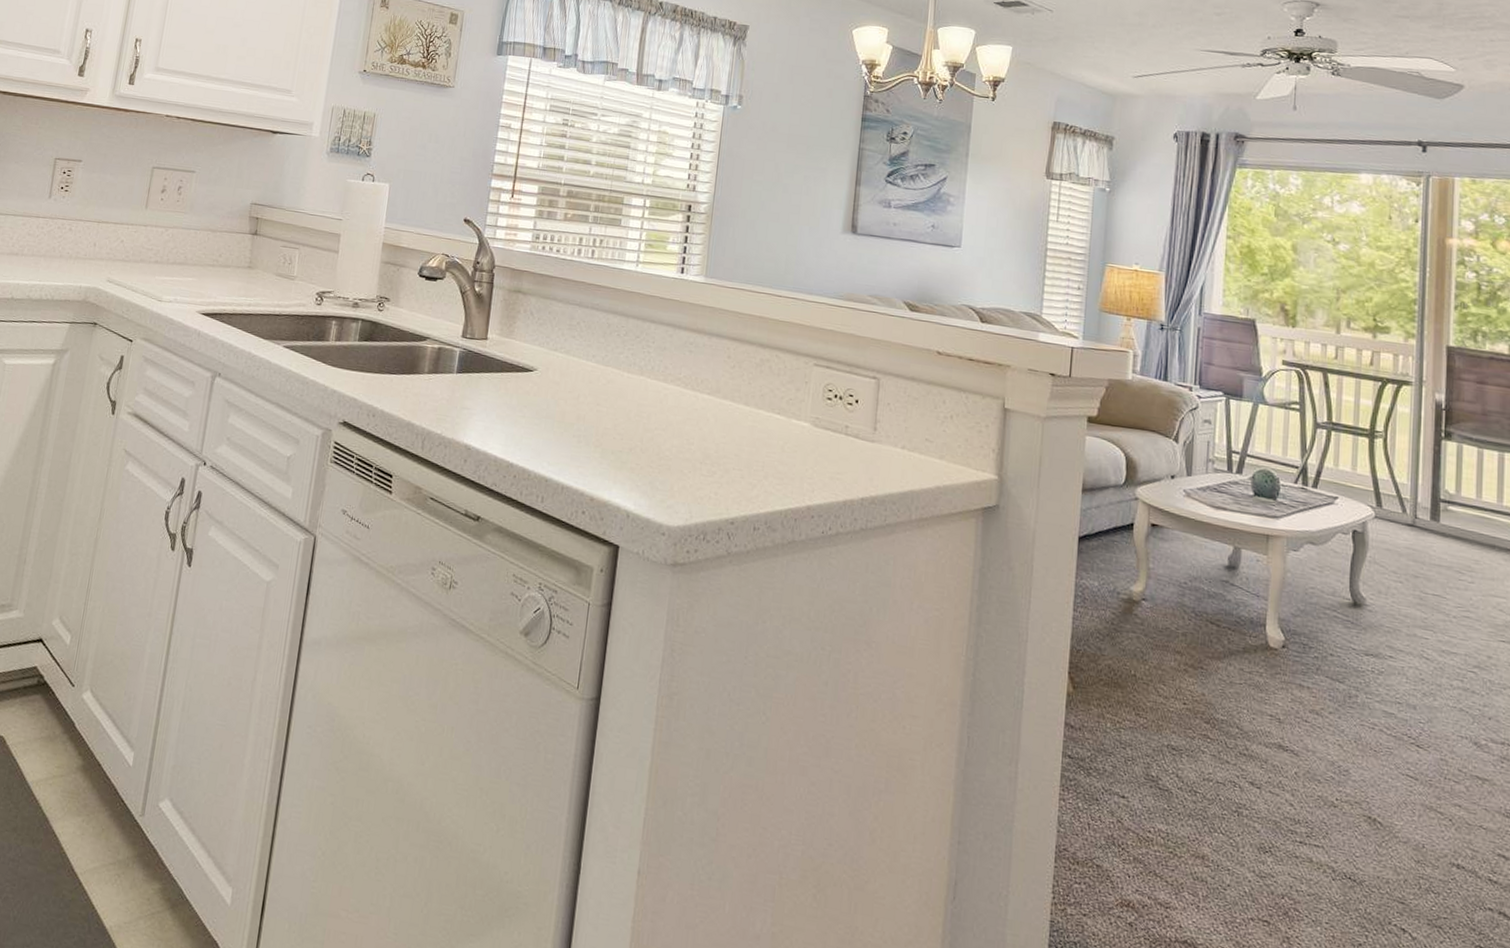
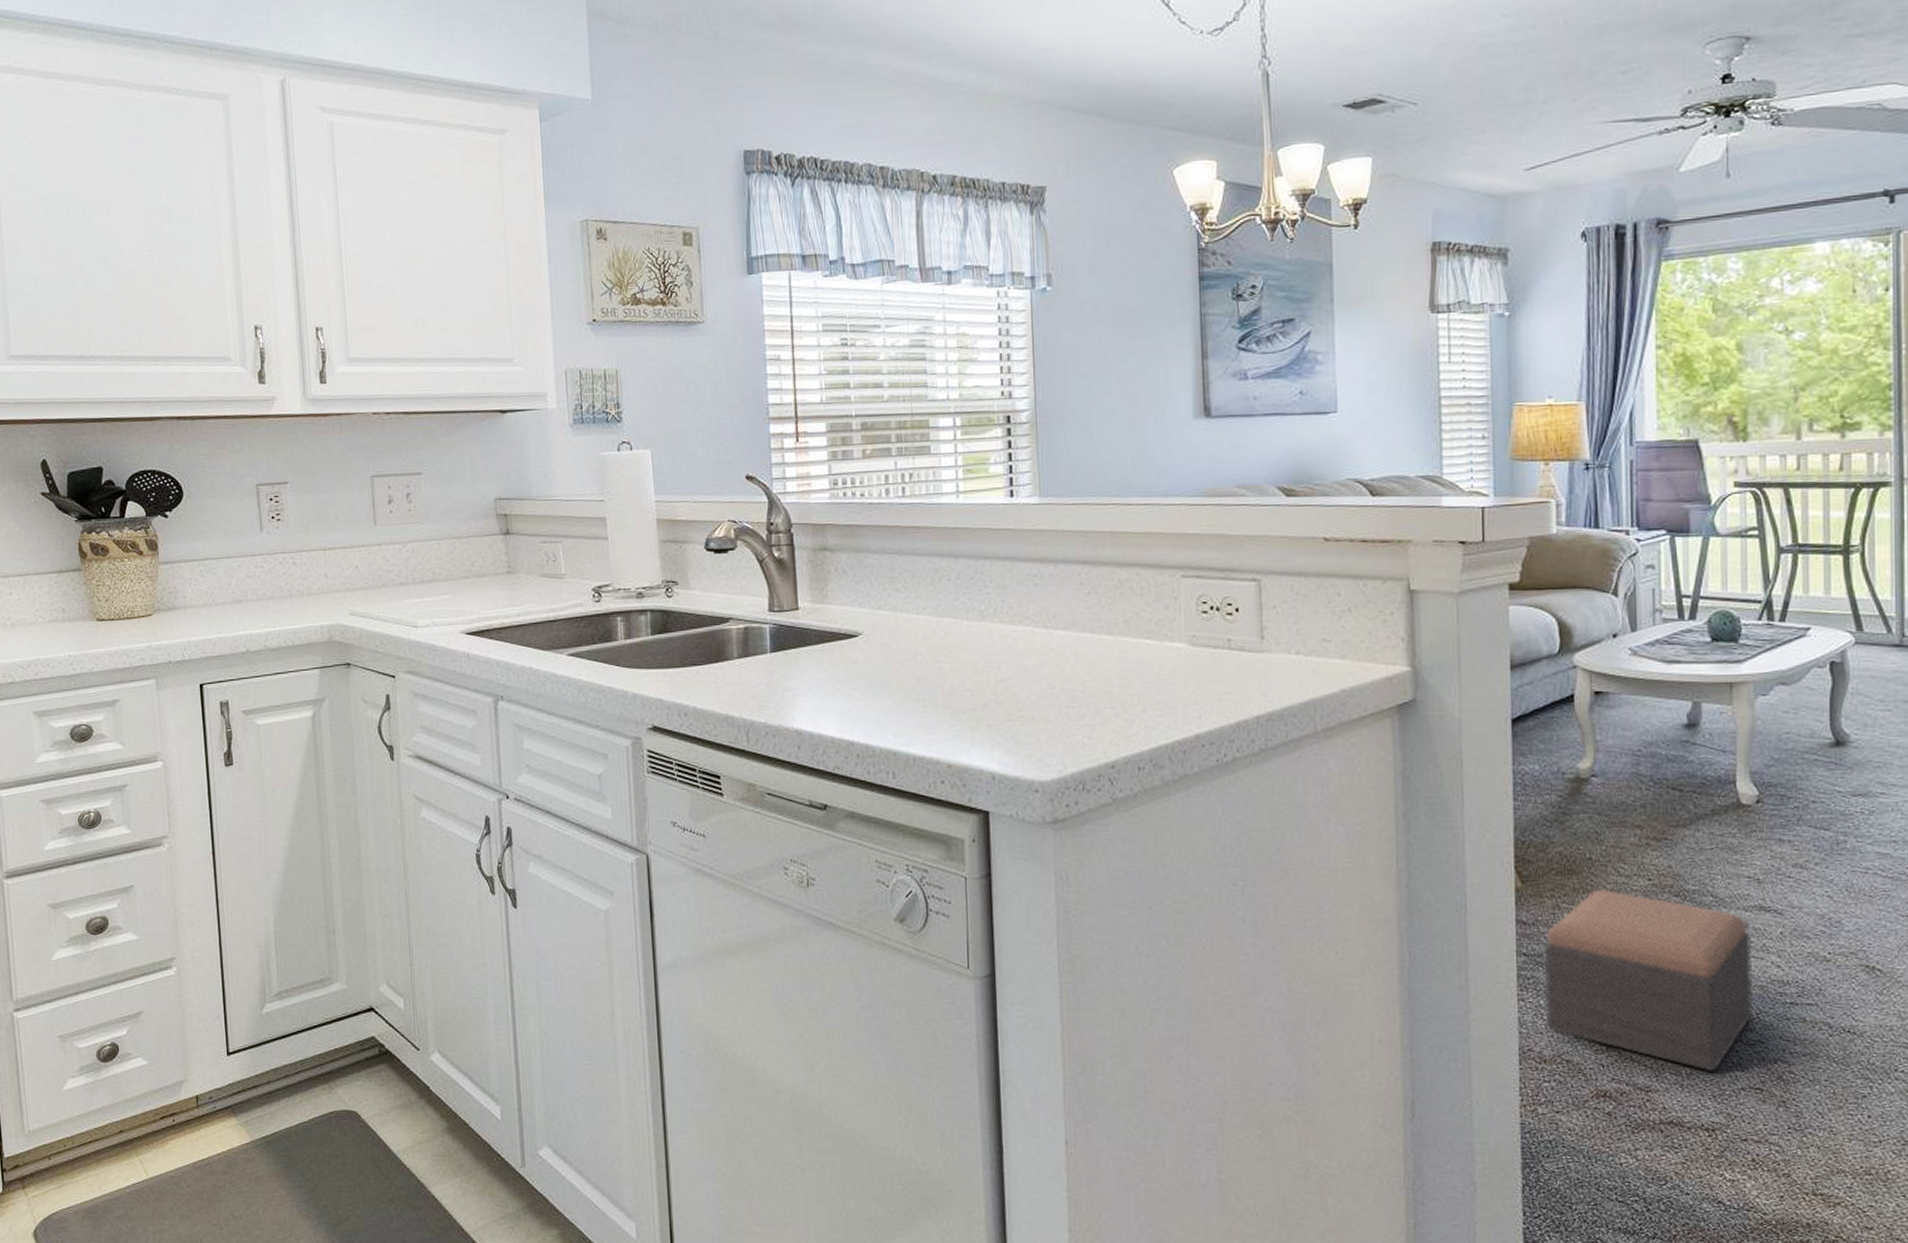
footstool: none [1082,705,1269,898] -> present [1545,890,1754,1072]

